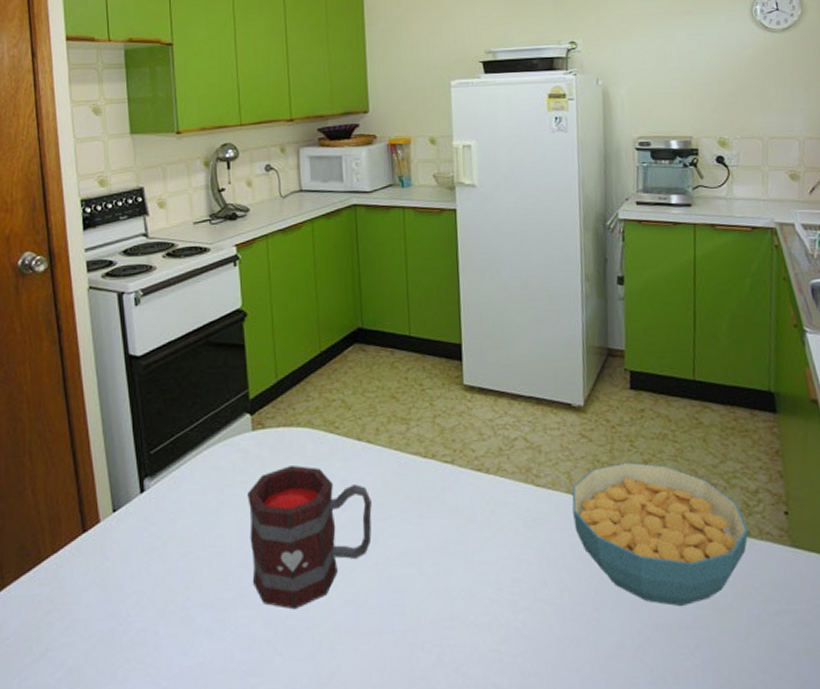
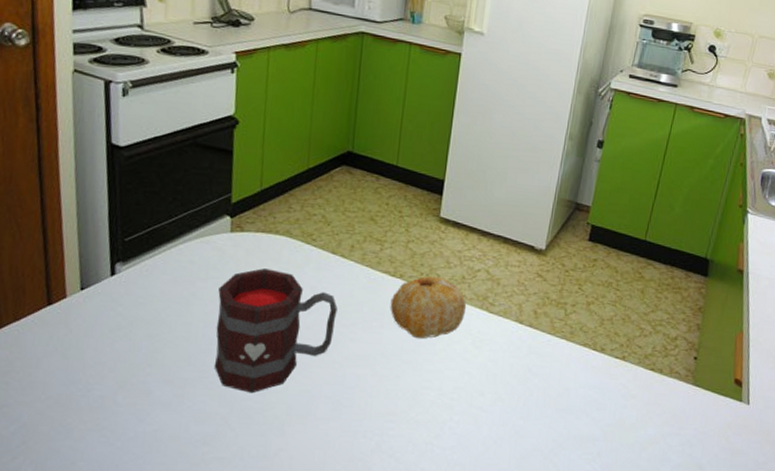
fruit: none [426,452,510,526] -> present [390,276,467,339]
cereal bowl: present [571,462,750,607] -> none [516,301,662,423]

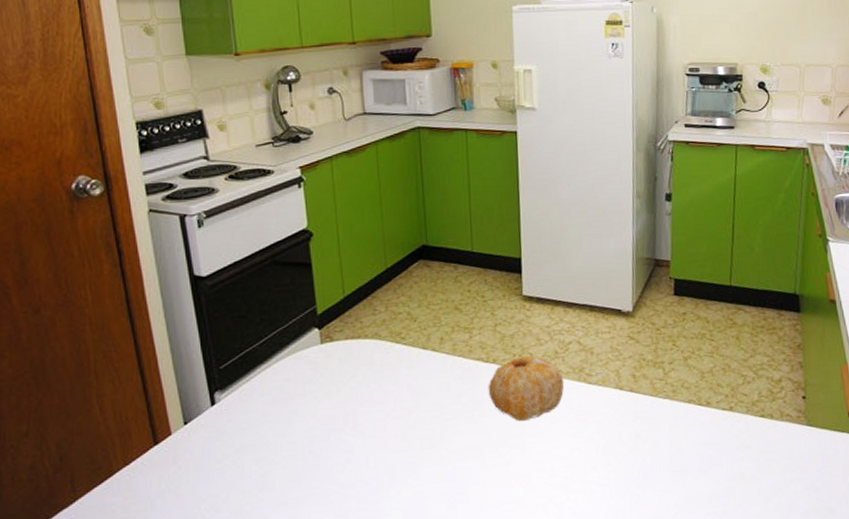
mug: present [214,268,338,394] -> none [317,374,437,503]

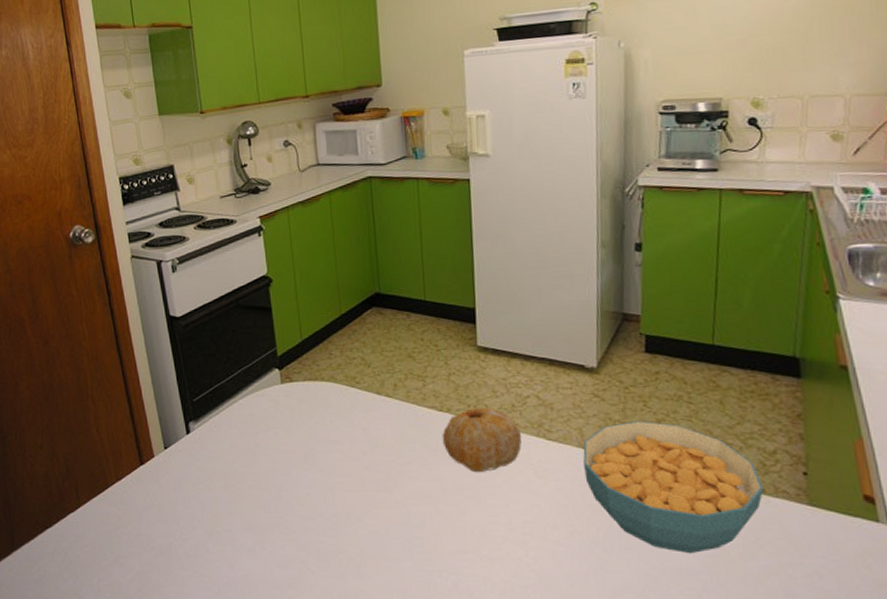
cereal bowl: none [620,359,772,481] -> present [583,421,765,554]

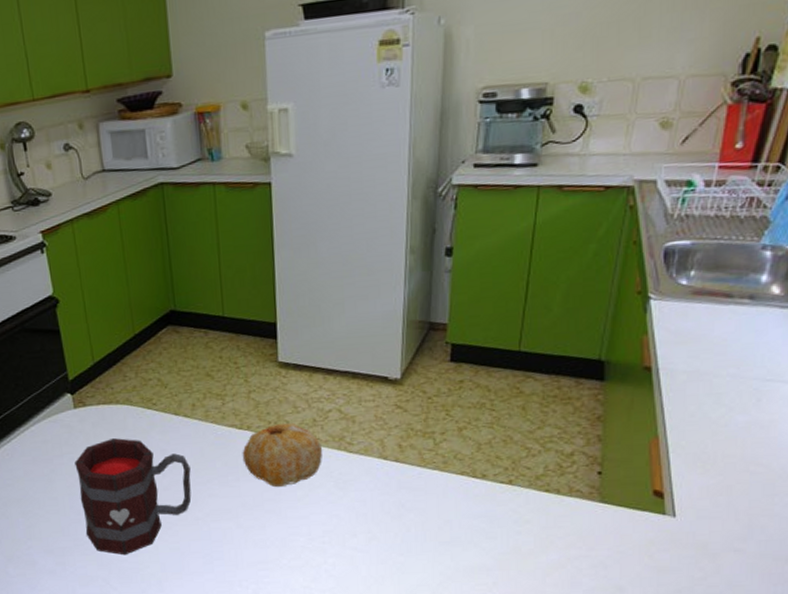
mug: none [279,415,392,537] -> present [74,438,192,555]
cereal bowl: present [583,421,765,554] -> none [383,429,559,553]

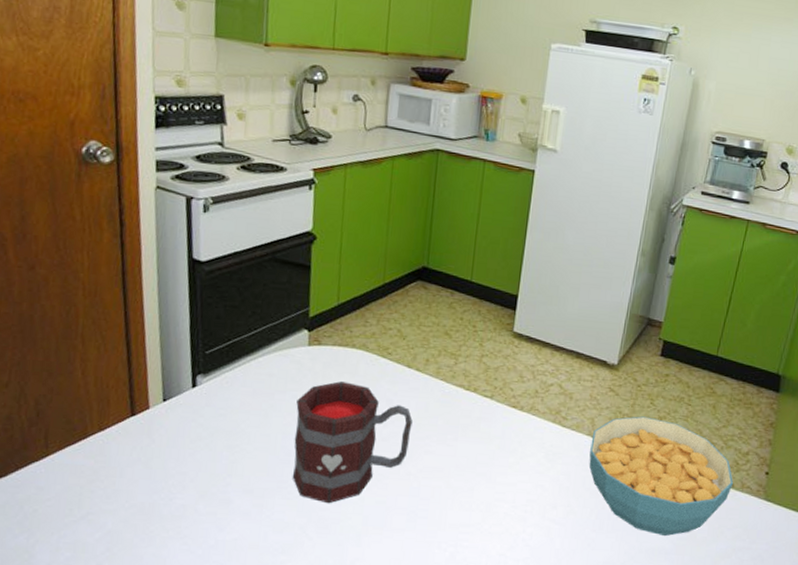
fruit: present [242,423,323,488] -> none [464,390,540,452]
cereal bowl: none [383,429,559,553] -> present [589,416,734,537]

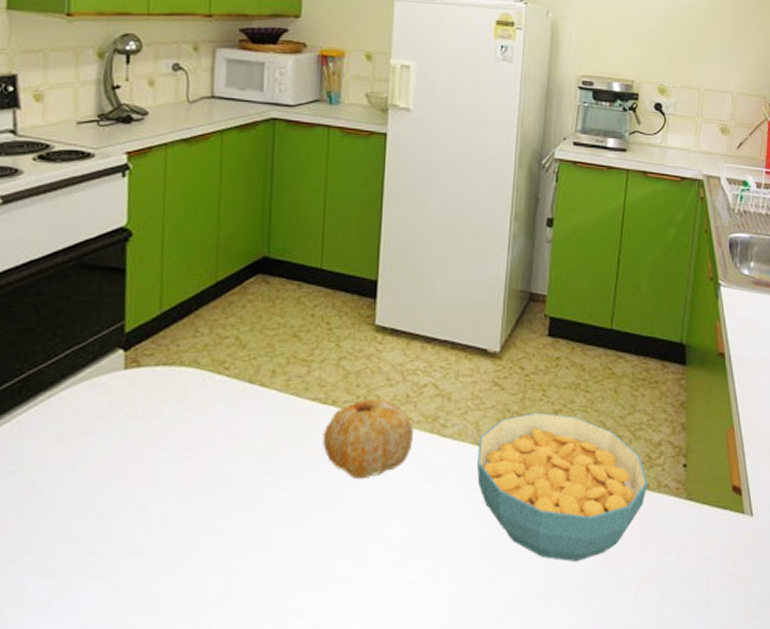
mug: present [292,381,413,504] -> none [105,411,259,577]
fruit: none [464,390,540,452] -> present [322,399,414,480]

